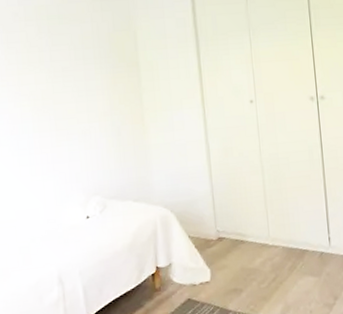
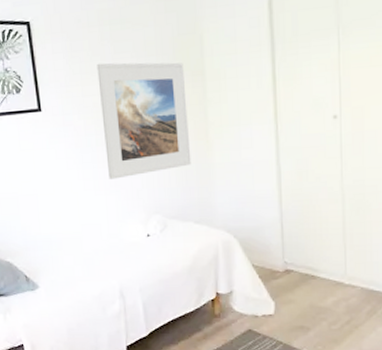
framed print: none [34,54,129,165] -> present [97,62,192,179]

